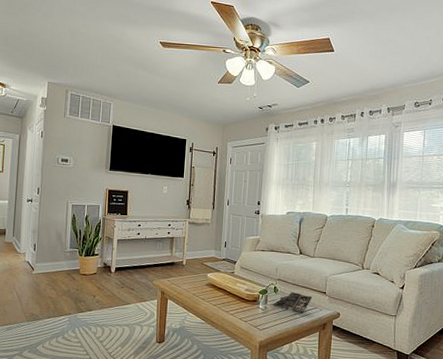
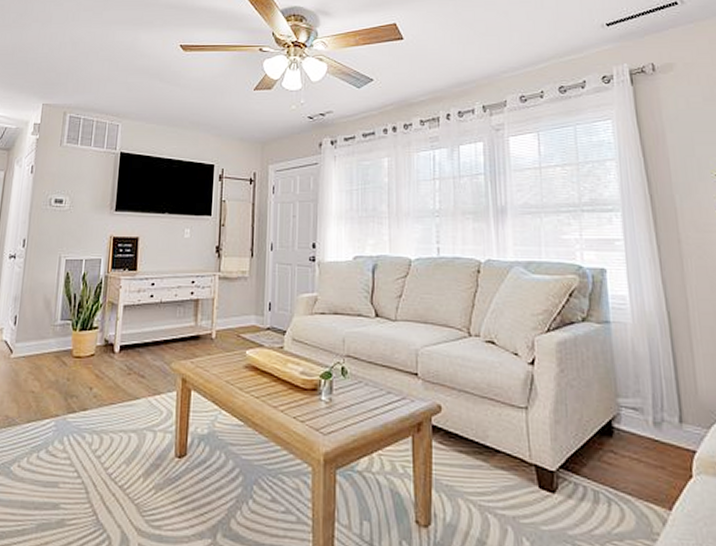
paperback book: present [271,292,313,315] -> none [338,375,399,409]

